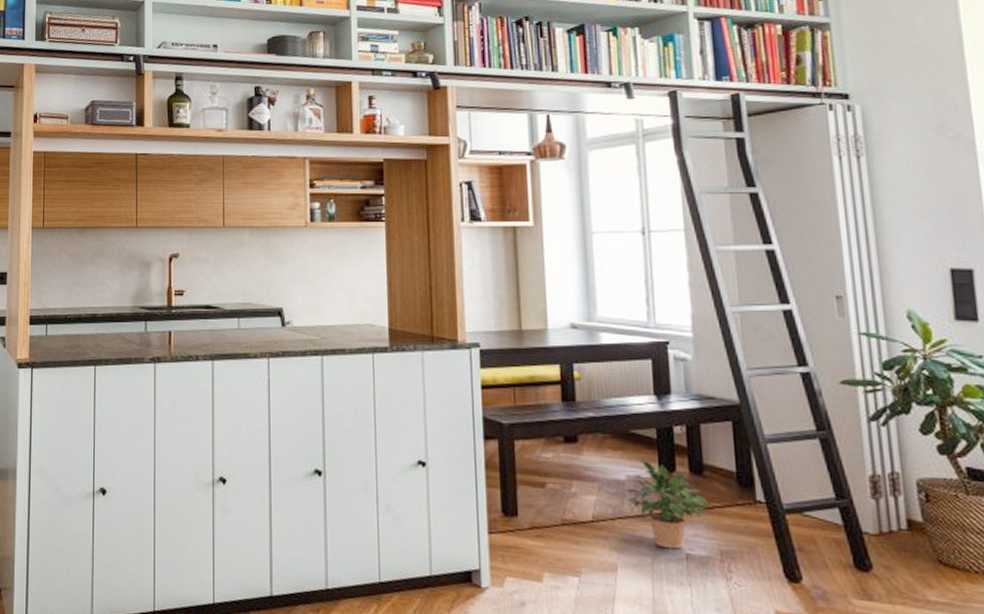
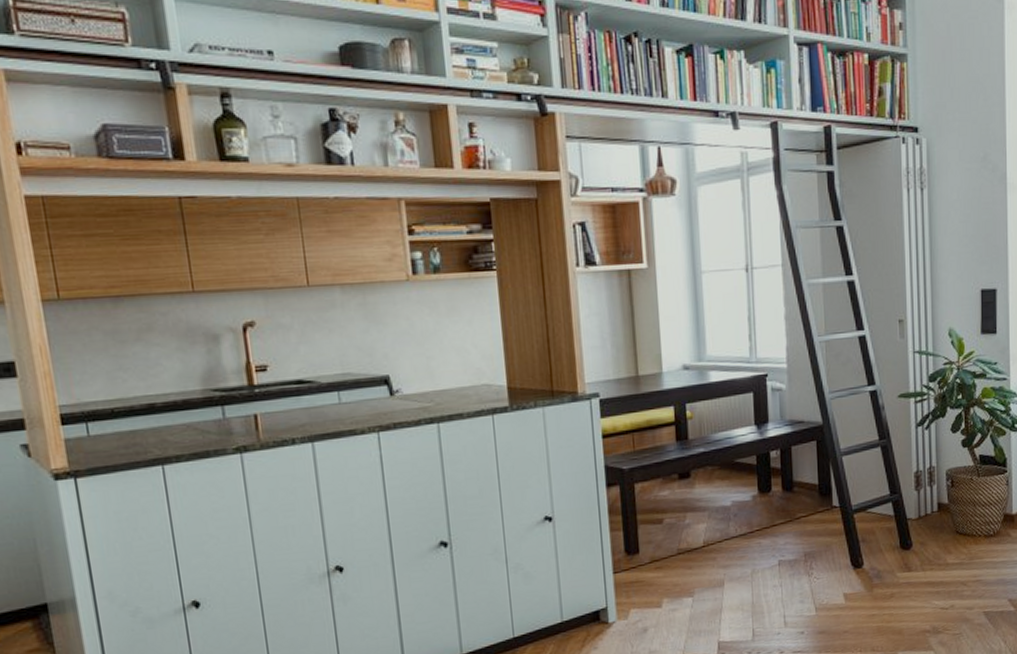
potted plant: present [623,461,711,549] -> none [729,485,799,559]

